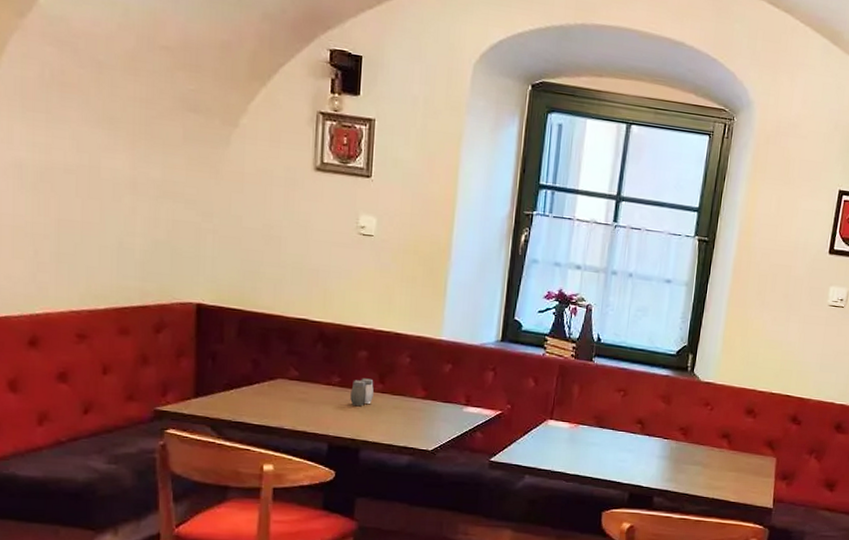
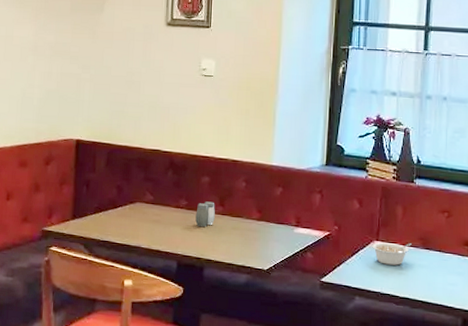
legume: none [545,421,587,444] -> present [372,242,413,266]

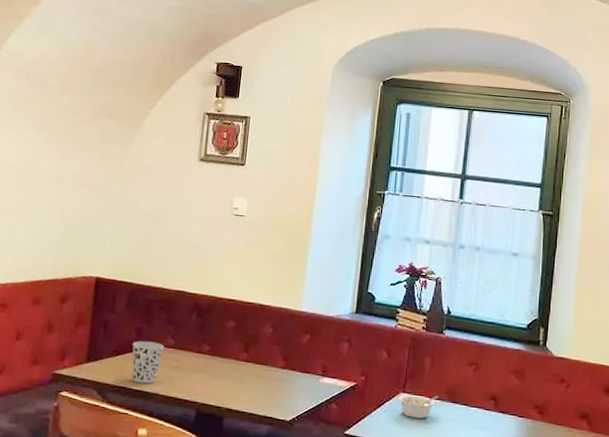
cup: none [113,198,144,238] -> present [131,341,165,384]
salt and pepper shaker: present [195,201,215,228] -> none [218,347,239,375]

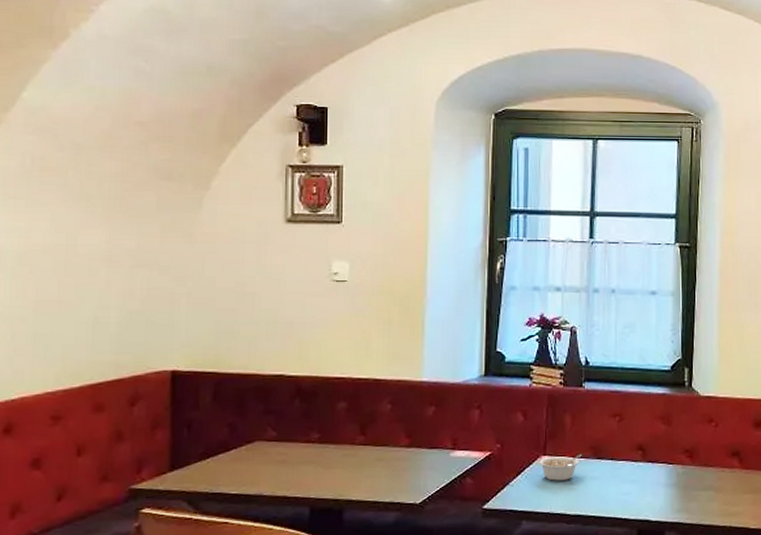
cup: present [131,341,165,384] -> none [225,437,265,486]

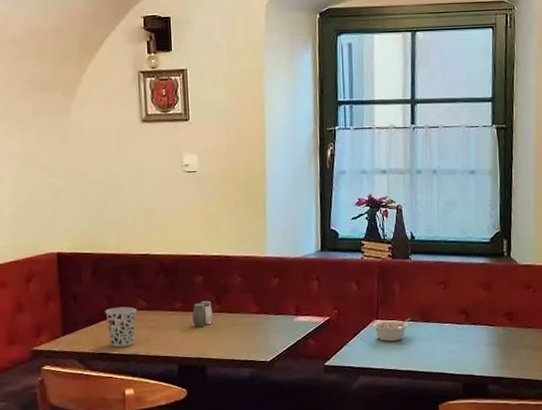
cup: none [225,437,265,486] -> present [105,306,137,348]
salt and pepper shaker: none [331,431,355,463] -> present [192,300,213,328]

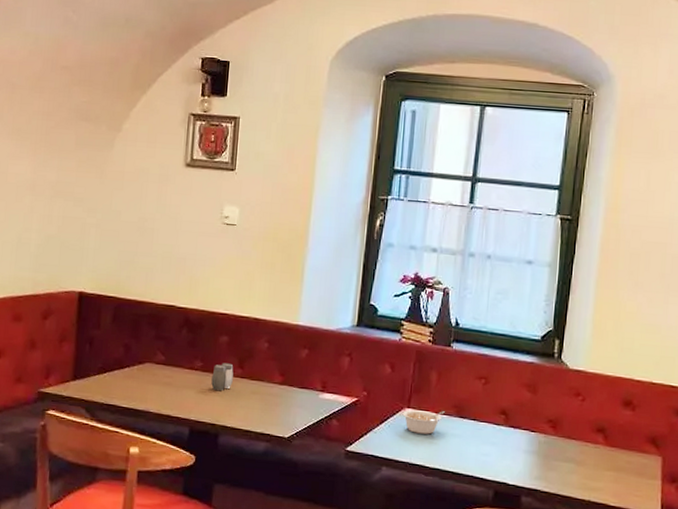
cup: present [105,306,137,348] -> none [120,357,154,402]

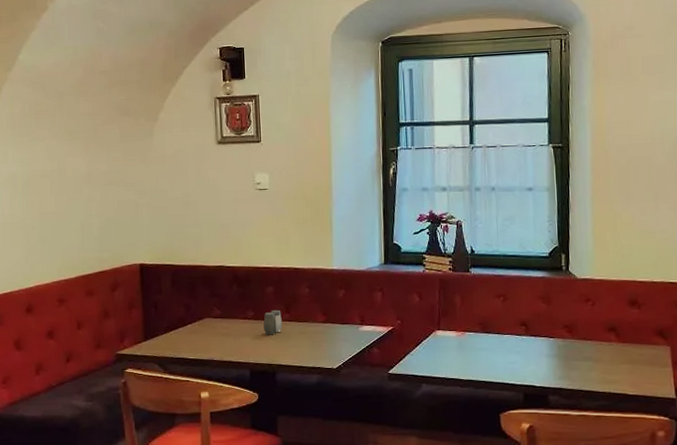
legume: present [402,410,446,435] -> none [434,328,472,351]

